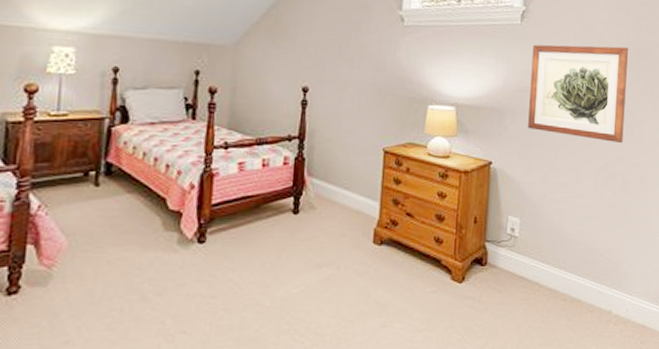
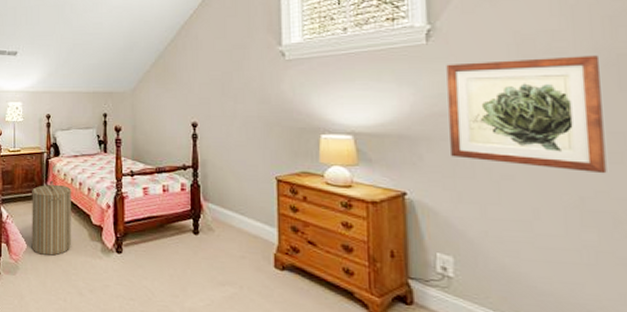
laundry hamper: none [75,155,142,255] -> present [31,180,71,256]

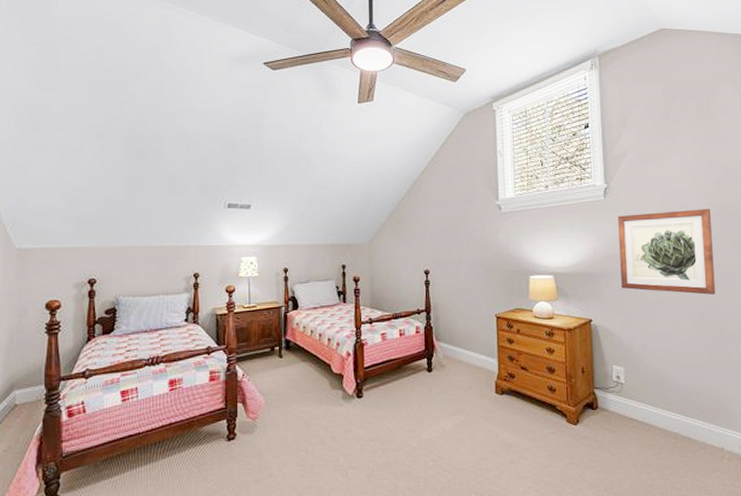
laundry hamper: present [31,180,71,256] -> none [270,334,312,410]

